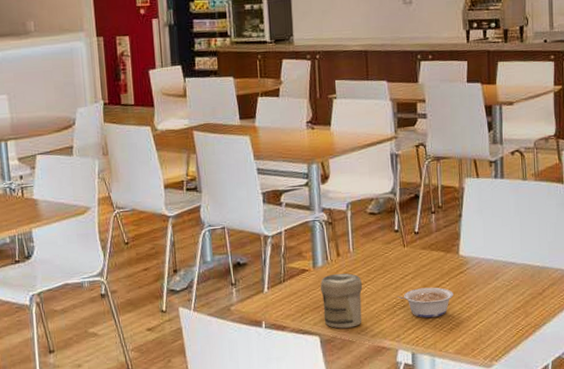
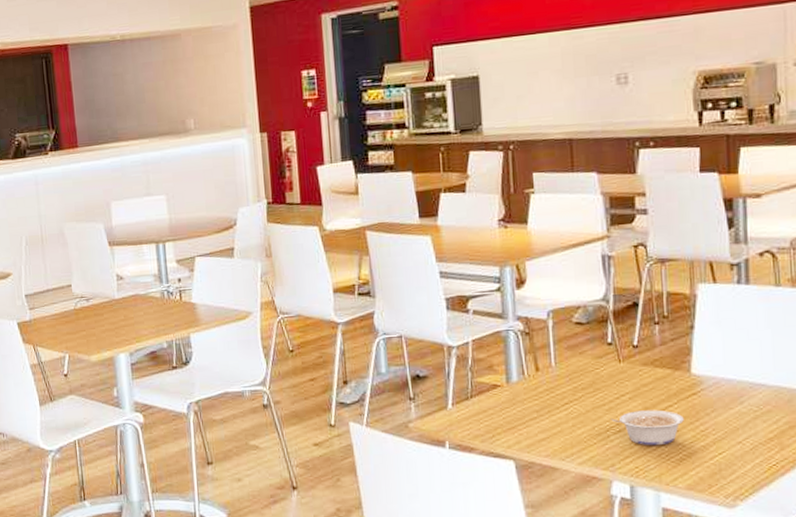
jar: present [320,273,363,329] -> none [515,390,568,453]

